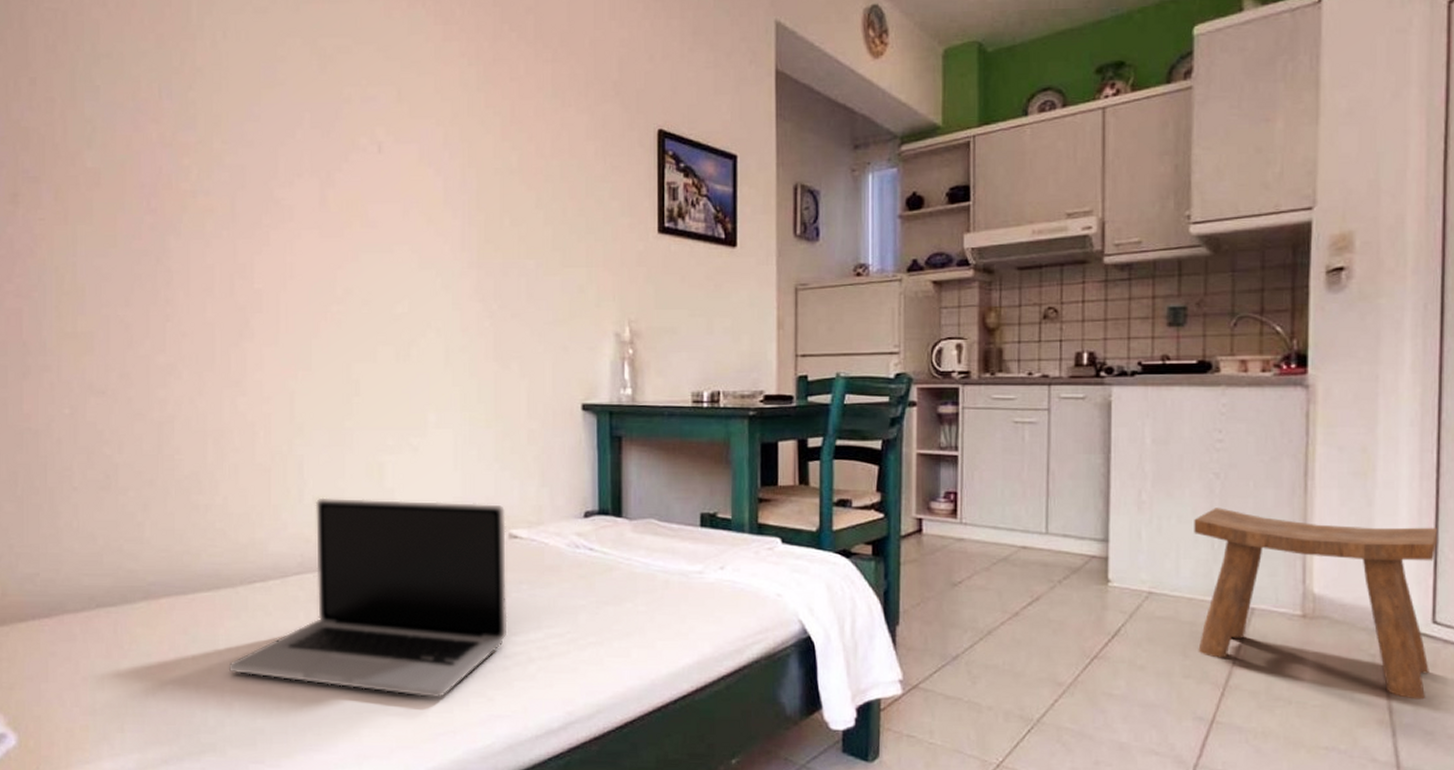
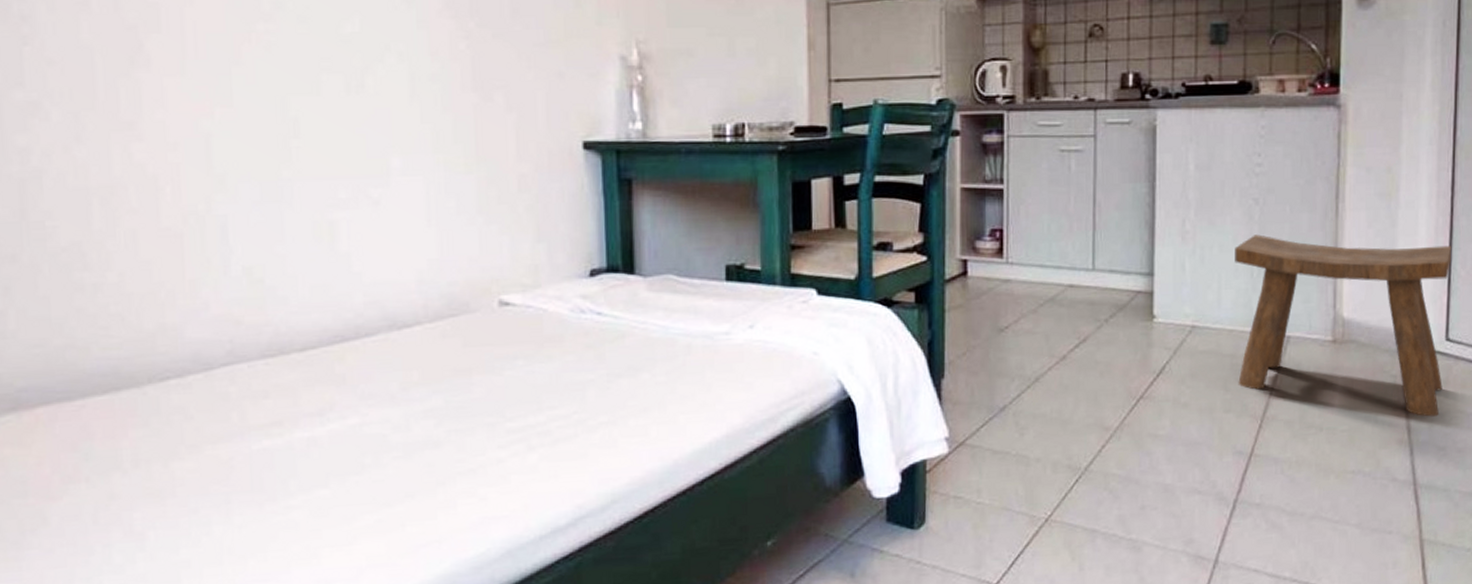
laptop: present [228,497,508,698] -> none [137,265,501,503]

